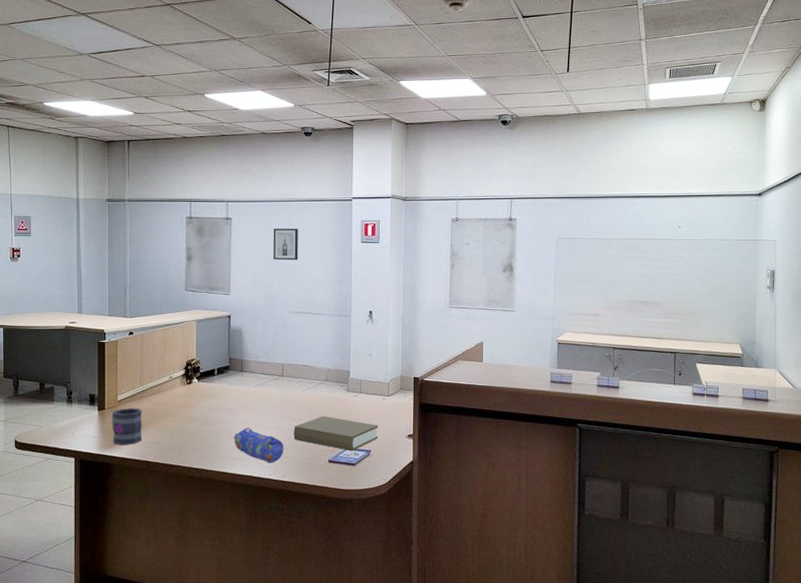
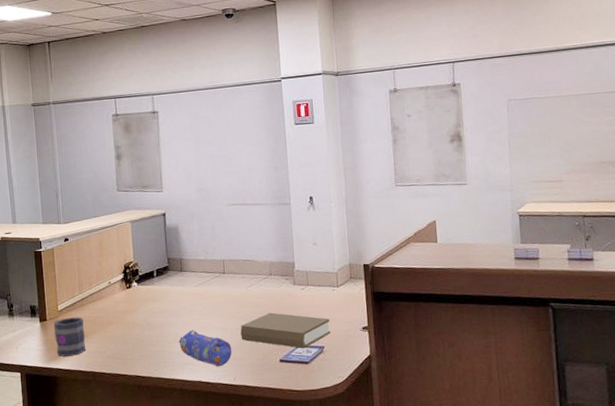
wall art: present [273,228,298,261] -> none [202,115,230,151]

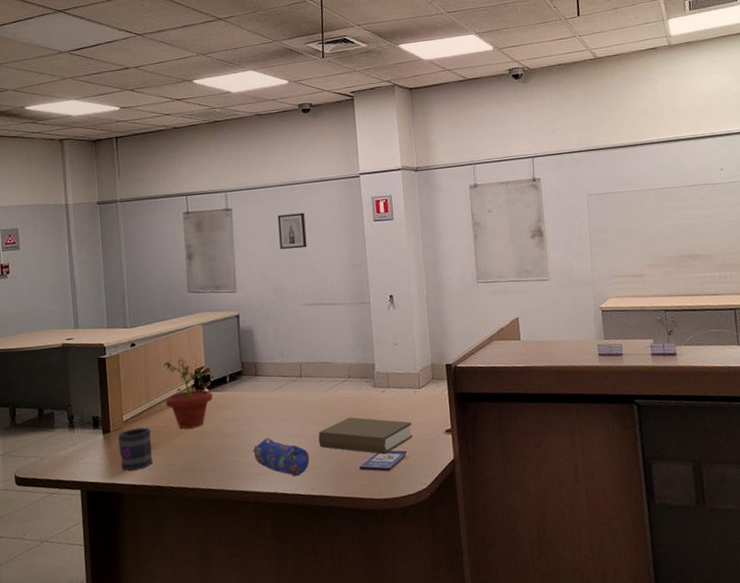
potted plant: none [95,252,141,320] -> present [163,357,213,429]
wall art: none [202,115,230,151] -> present [277,212,307,249]

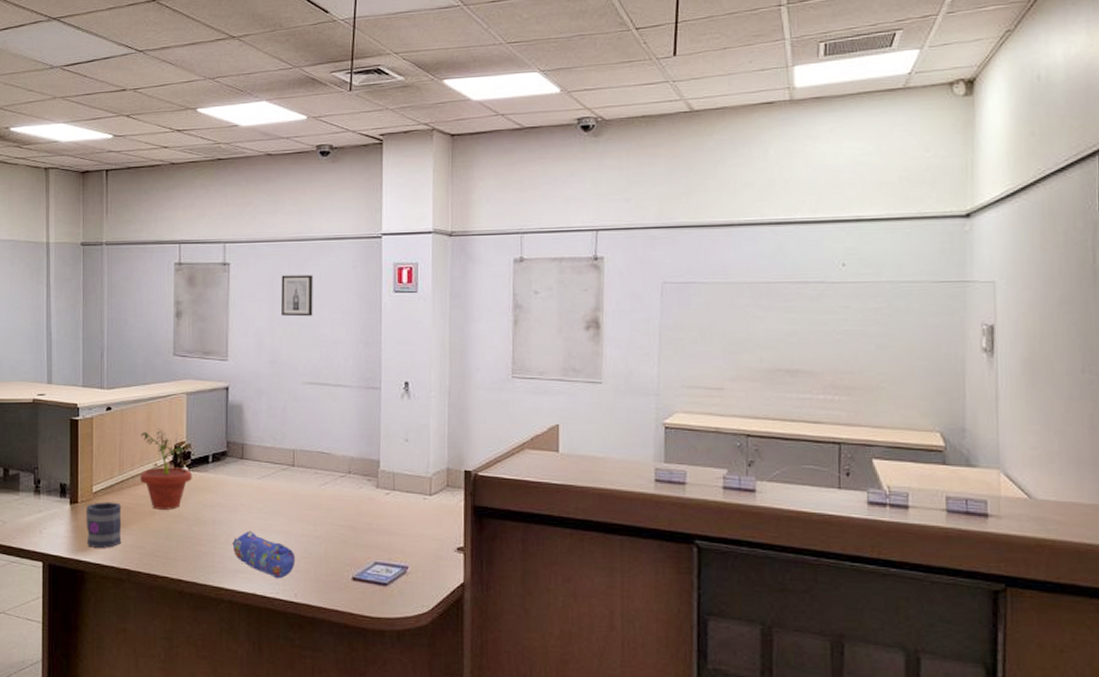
book: present [318,417,413,455] -> none [307,519,418,567]

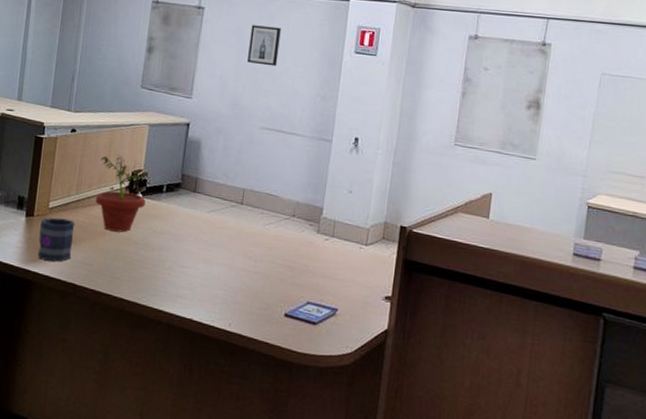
pencil case: present [232,530,295,579] -> none [176,260,234,308]

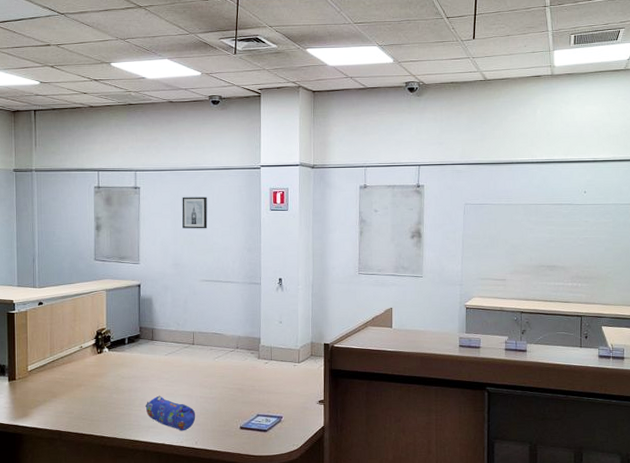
mug: present [38,217,75,262] -> none [23,378,54,415]
potted plant: present [96,155,146,233] -> none [68,318,112,382]
pencil case: none [176,260,234,308] -> present [145,395,196,431]

